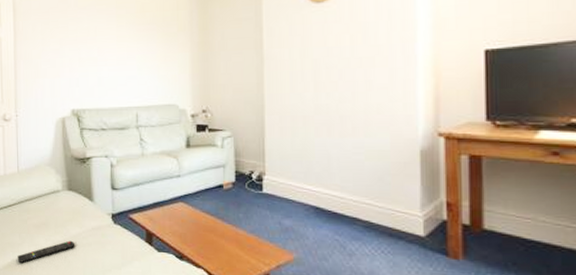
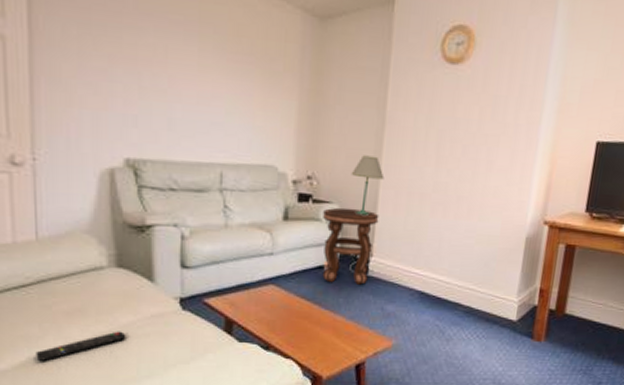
side table: none [218,134,268,201] -> present [322,207,379,285]
table lamp: none [238,88,268,139] -> present [351,155,384,216]

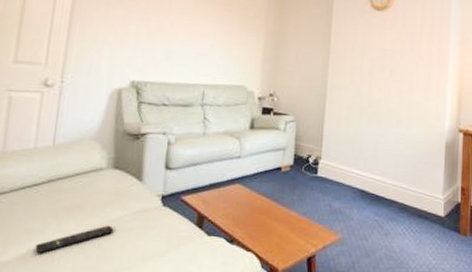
side table: present [322,207,379,285] -> none [280,118,326,184]
table lamp: present [351,155,384,216] -> none [304,77,330,125]

